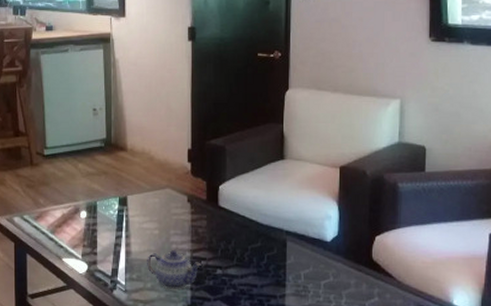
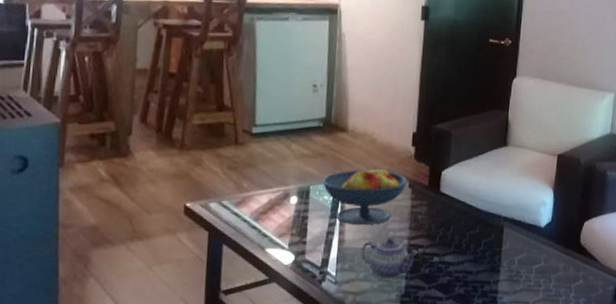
fruit bowl: none [107,182,187,238] -> present [322,166,408,225]

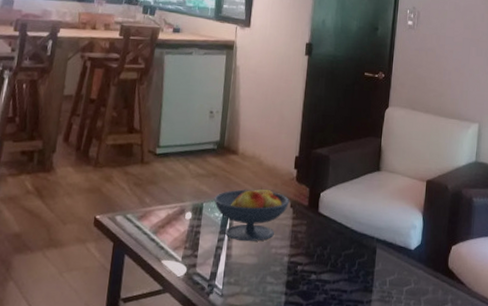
teapot: present [361,237,419,280] -> none [246,253,298,295]

